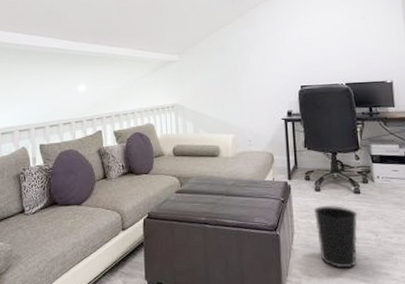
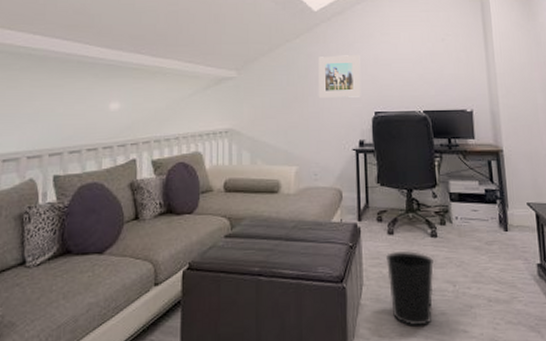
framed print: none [248,36,288,75] -> present [318,55,361,98]

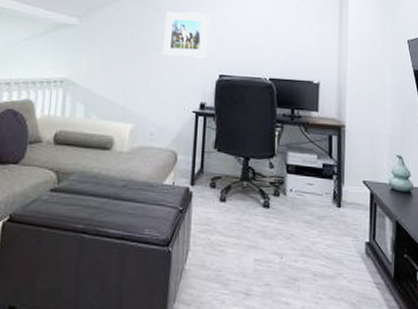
wastebasket: present [386,251,434,326] -> none [215,220,263,295]

